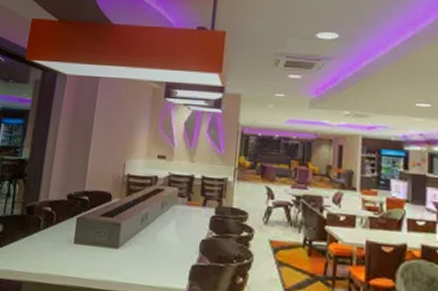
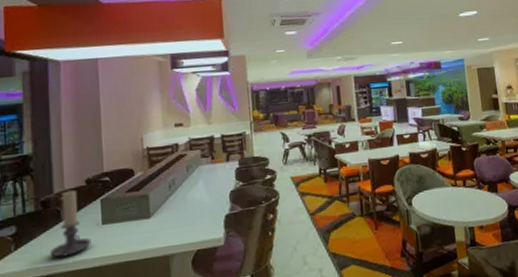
candle holder: none [25,201,62,268] -> present [50,189,91,258]

